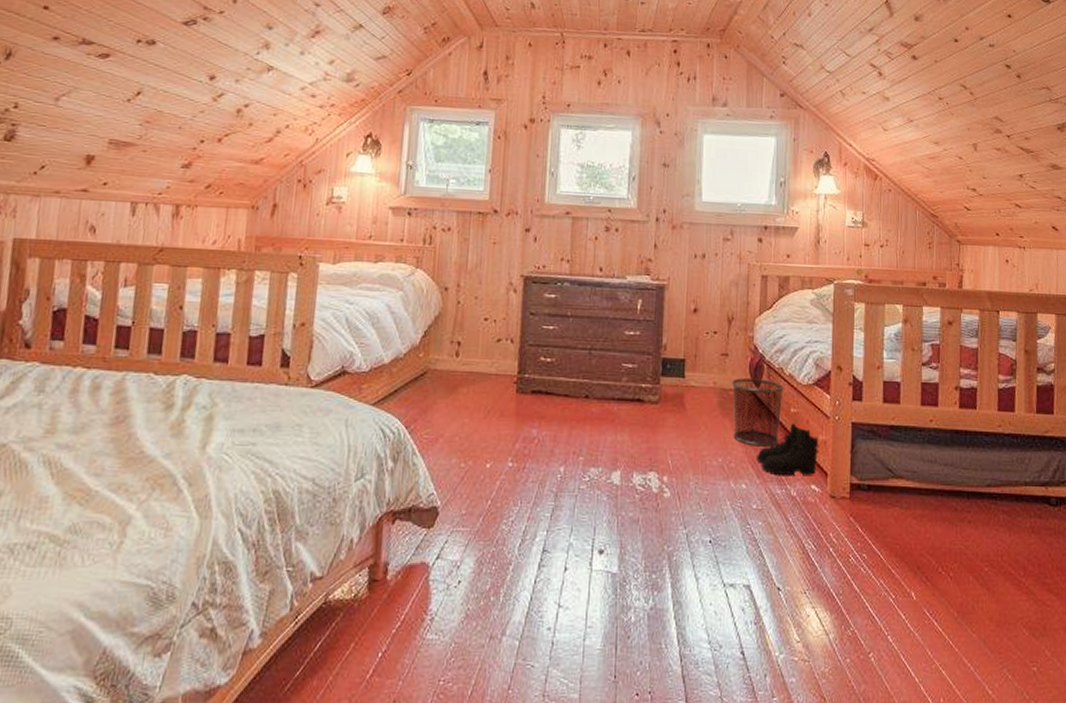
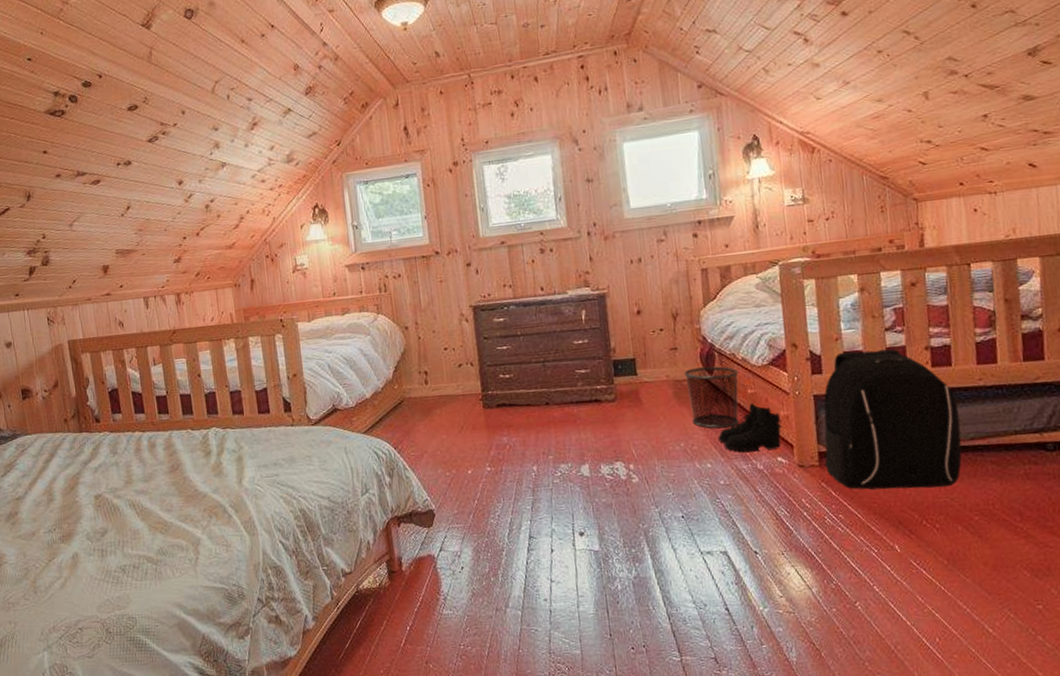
backpack: none [855,381,979,532] -> present [823,348,962,490]

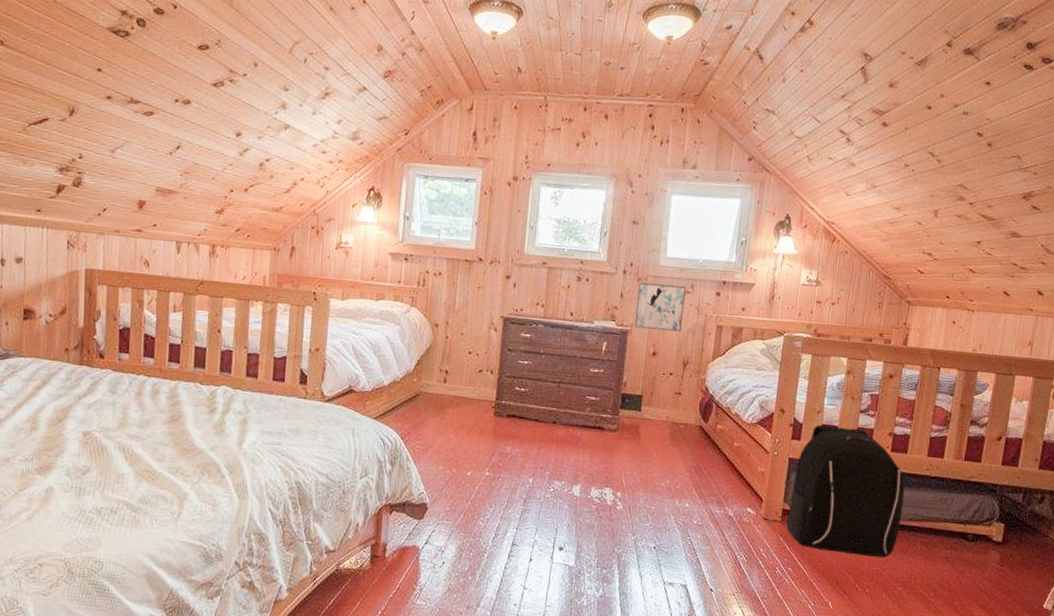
wall art: none [606,234,664,289] -> present [634,281,686,333]
waste bin: present [683,366,739,429] -> none [680,414,731,474]
boots: present [718,403,784,453] -> none [700,455,758,500]

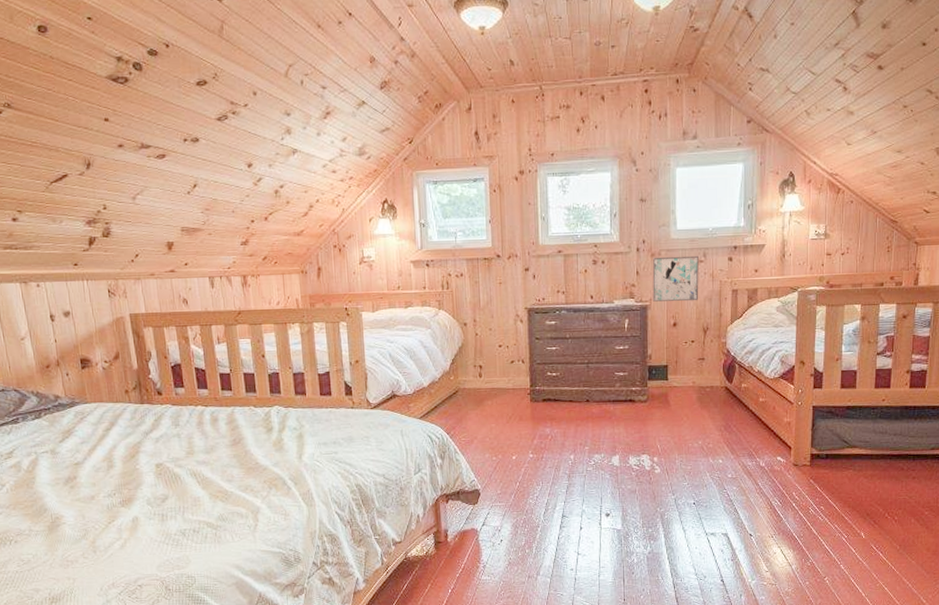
backpack: present [786,424,905,557] -> none [815,370,925,487]

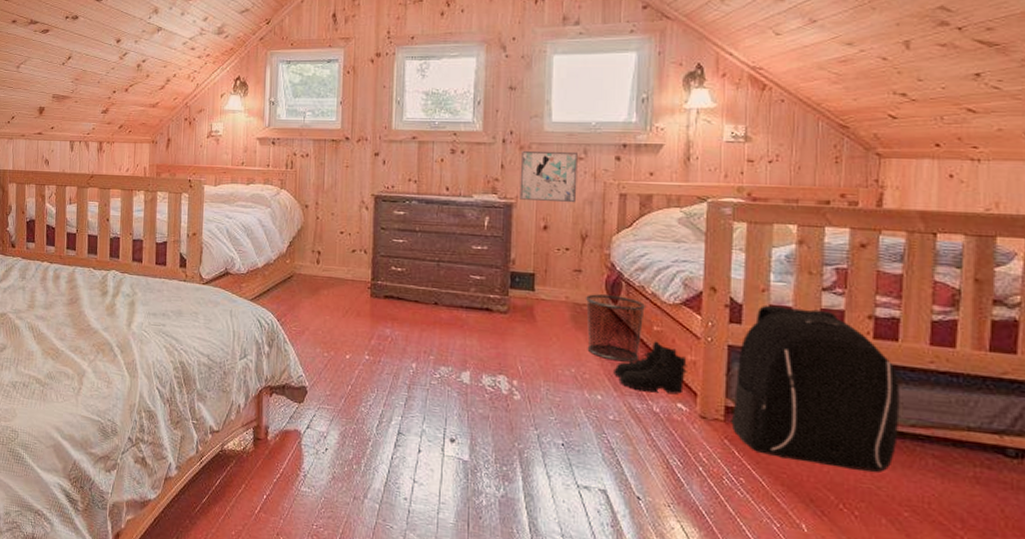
waste bin: none [707,376,754,430] -> present [585,294,647,362]
boots: none [731,410,785,452] -> present [614,341,689,394]
backpack: none [815,370,925,487] -> present [731,305,900,473]

